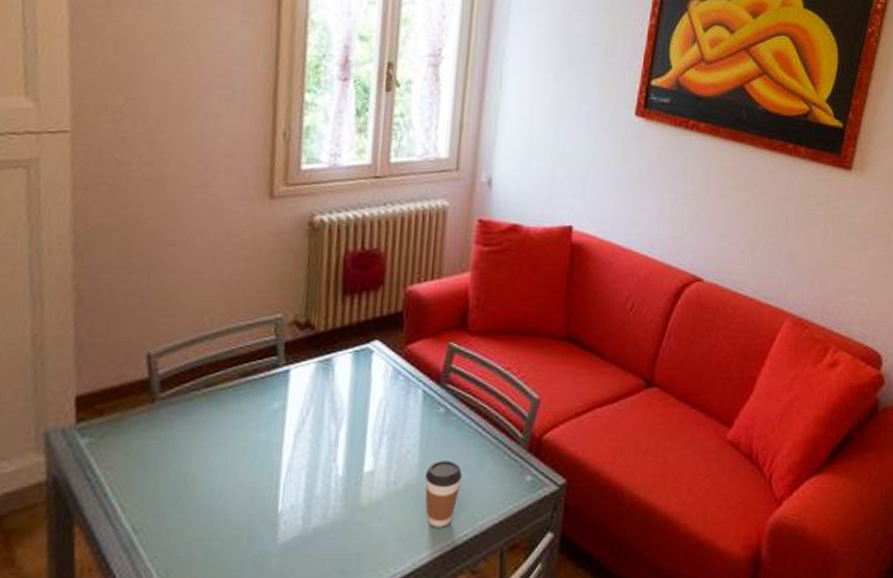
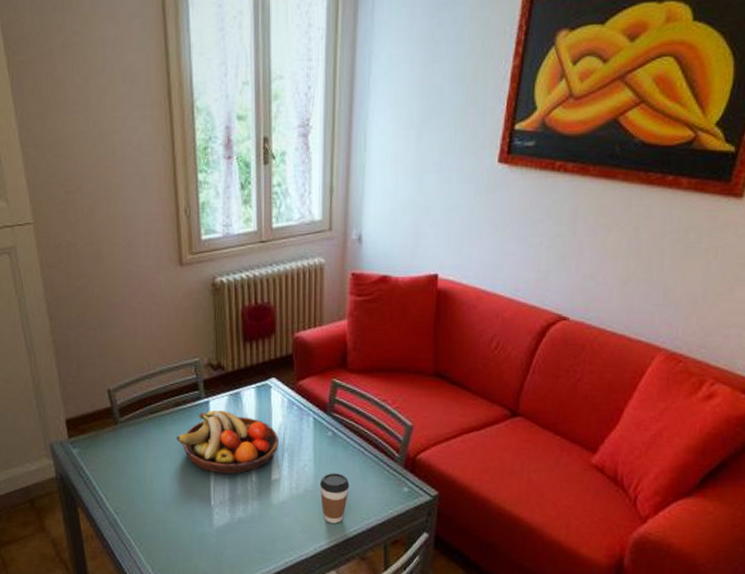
fruit bowl: none [238,381,377,466] -> present [176,410,279,474]

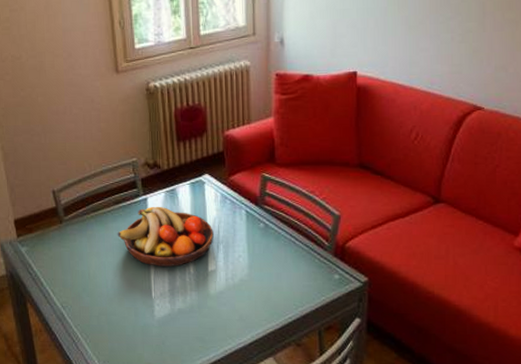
coffee cup: present [319,473,350,524] -> none [254,263,283,312]

